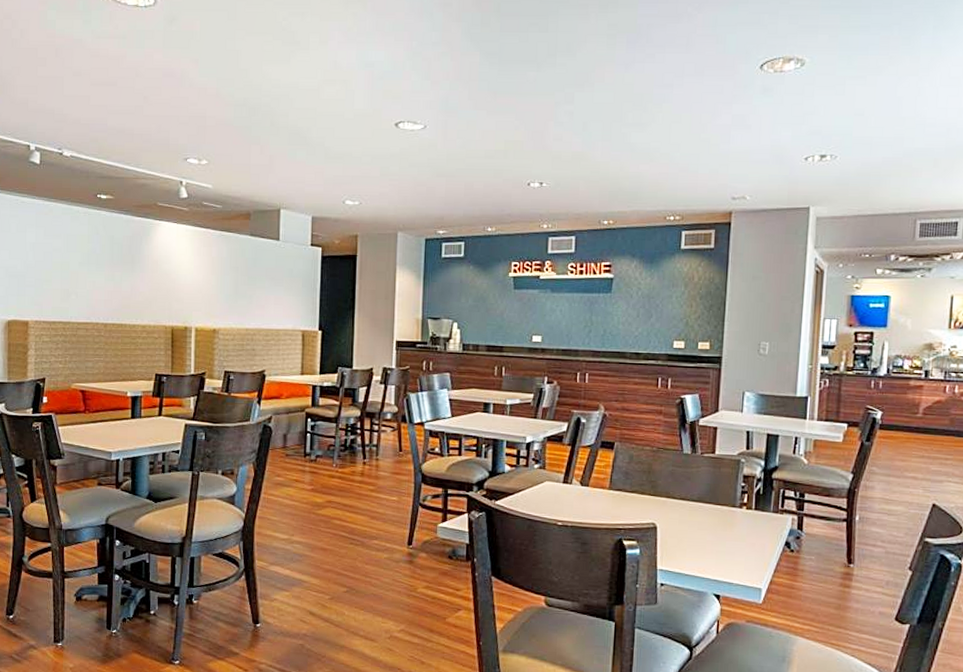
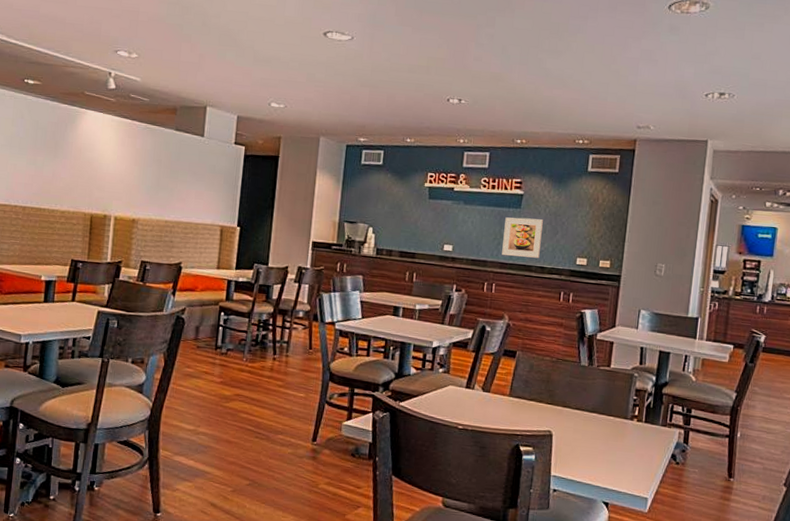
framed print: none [594,302,636,344] -> present [502,217,543,258]

